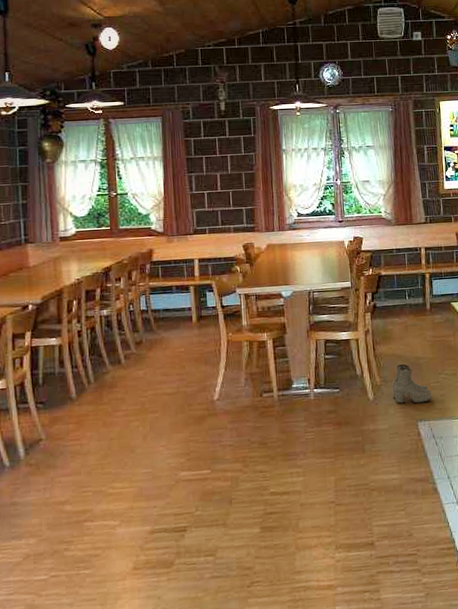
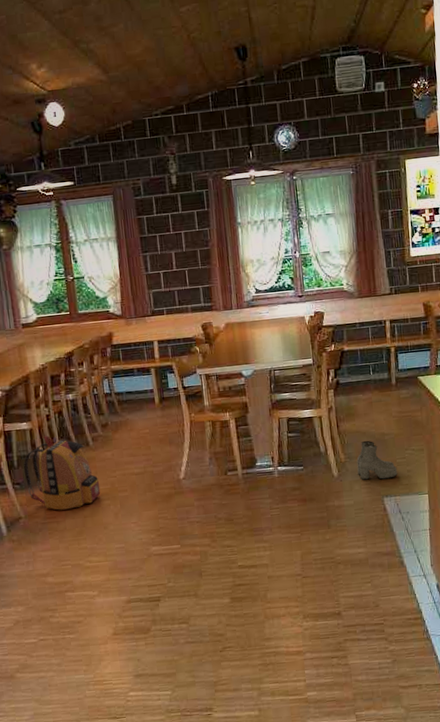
backpack: none [48,352,130,432] -> present [23,436,101,511]

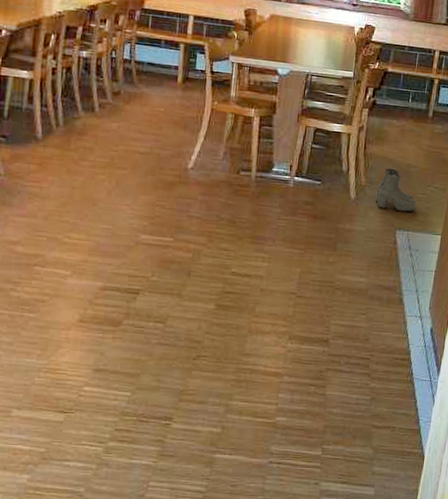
backpack: present [23,436,101,511] -> none [13,90,98,176]

